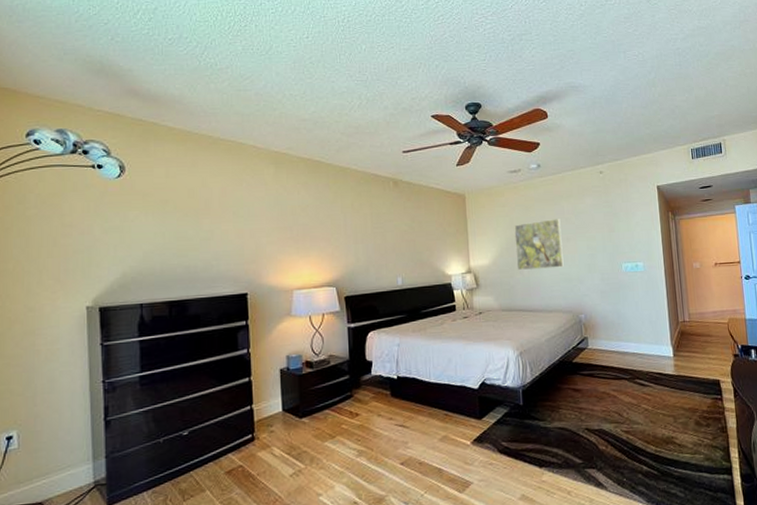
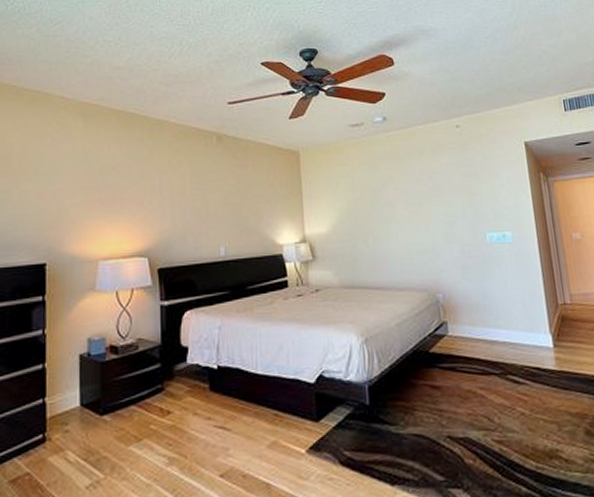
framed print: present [514,219,564,270] -> none [356,180,416,239]

